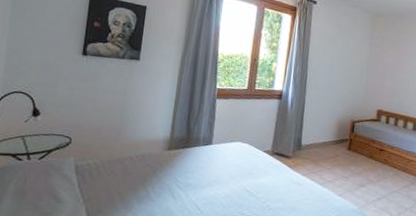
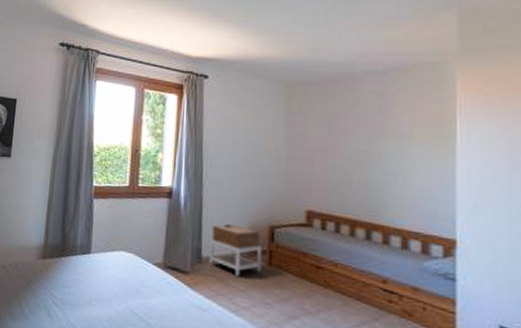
nightstand: none [306,119,345,159] -> present [209,223,262,277]

